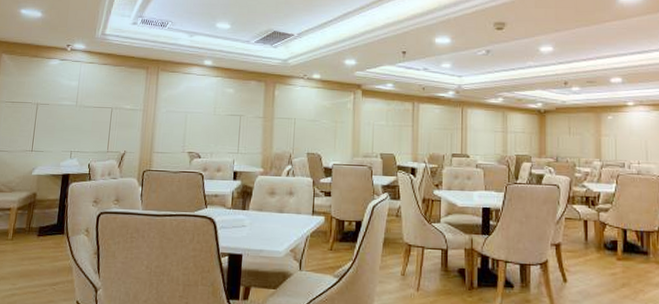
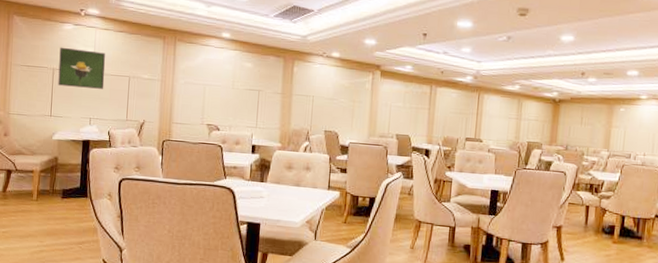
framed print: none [41,82,89,122] -> present [58,47,105,89]

